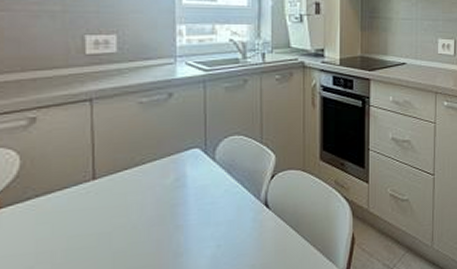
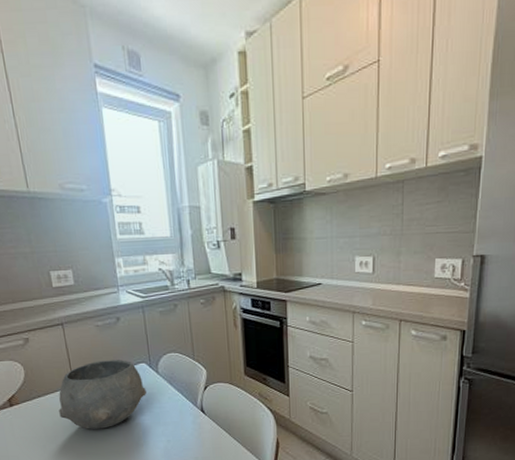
bowl: none [65,144,196,238] -> present [59,360,146,429]

